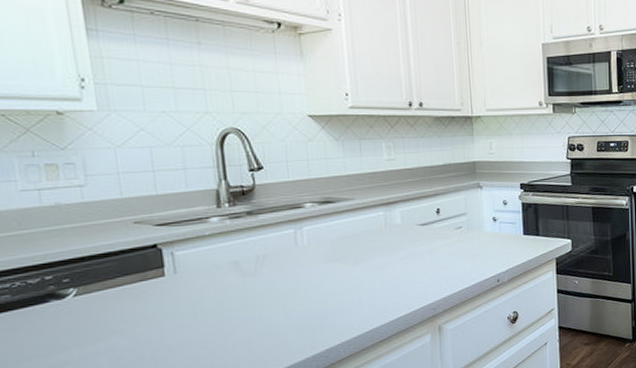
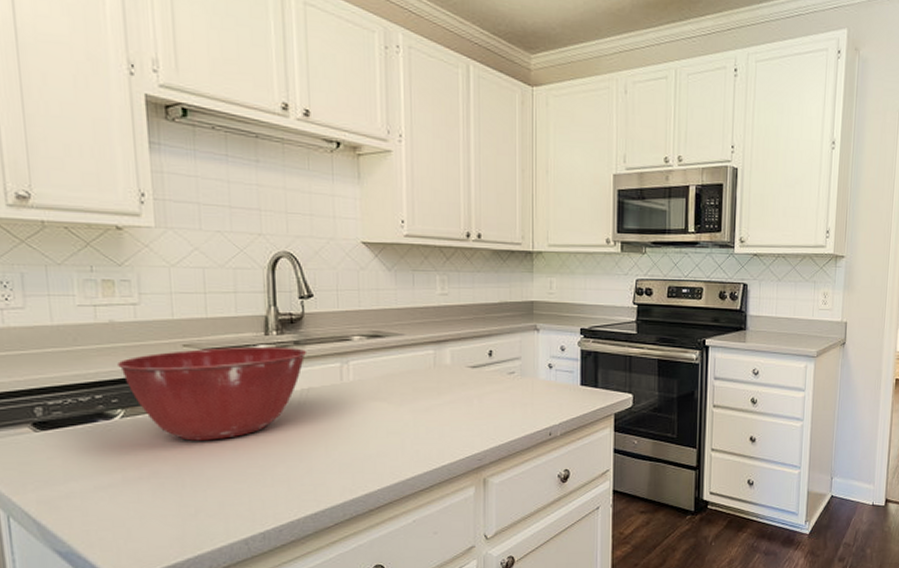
mixing bowl: none [67,217,260,313] -> present [118,346,306,441]

